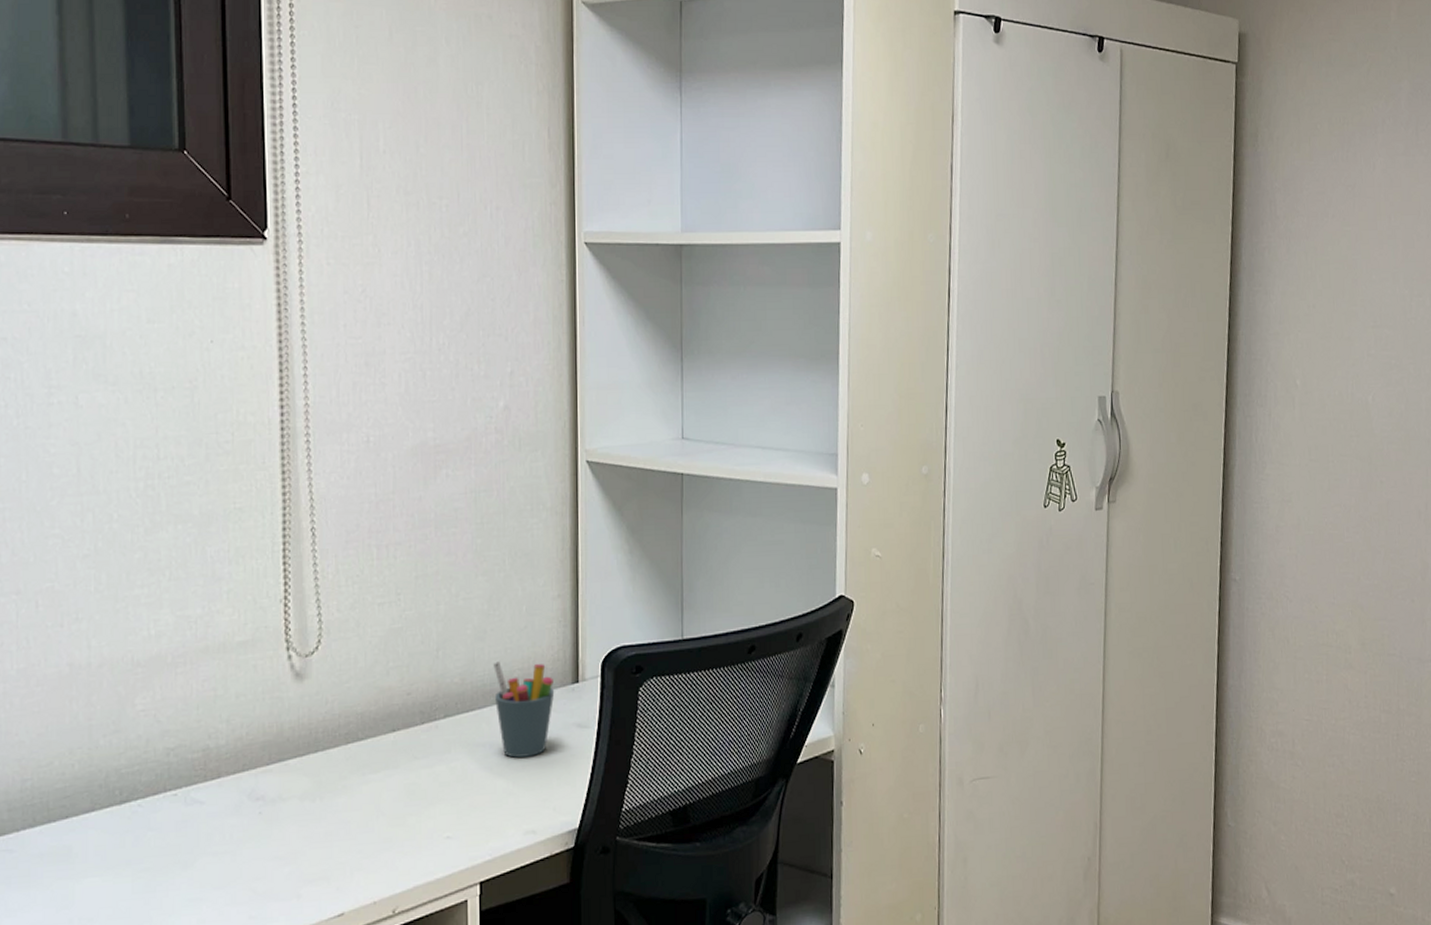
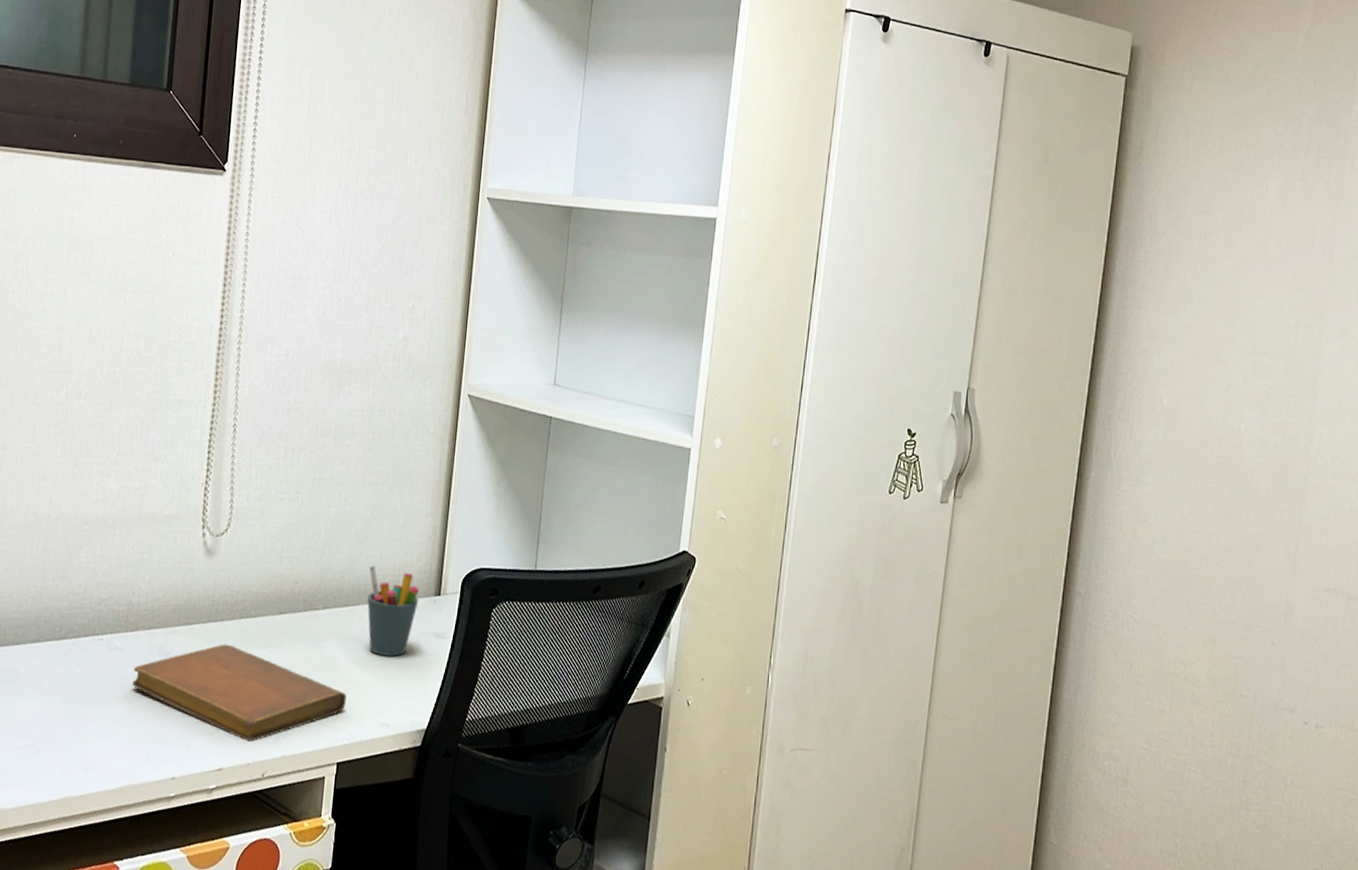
notebook: none [220,774,483,878] -> present [132,644,347,742]

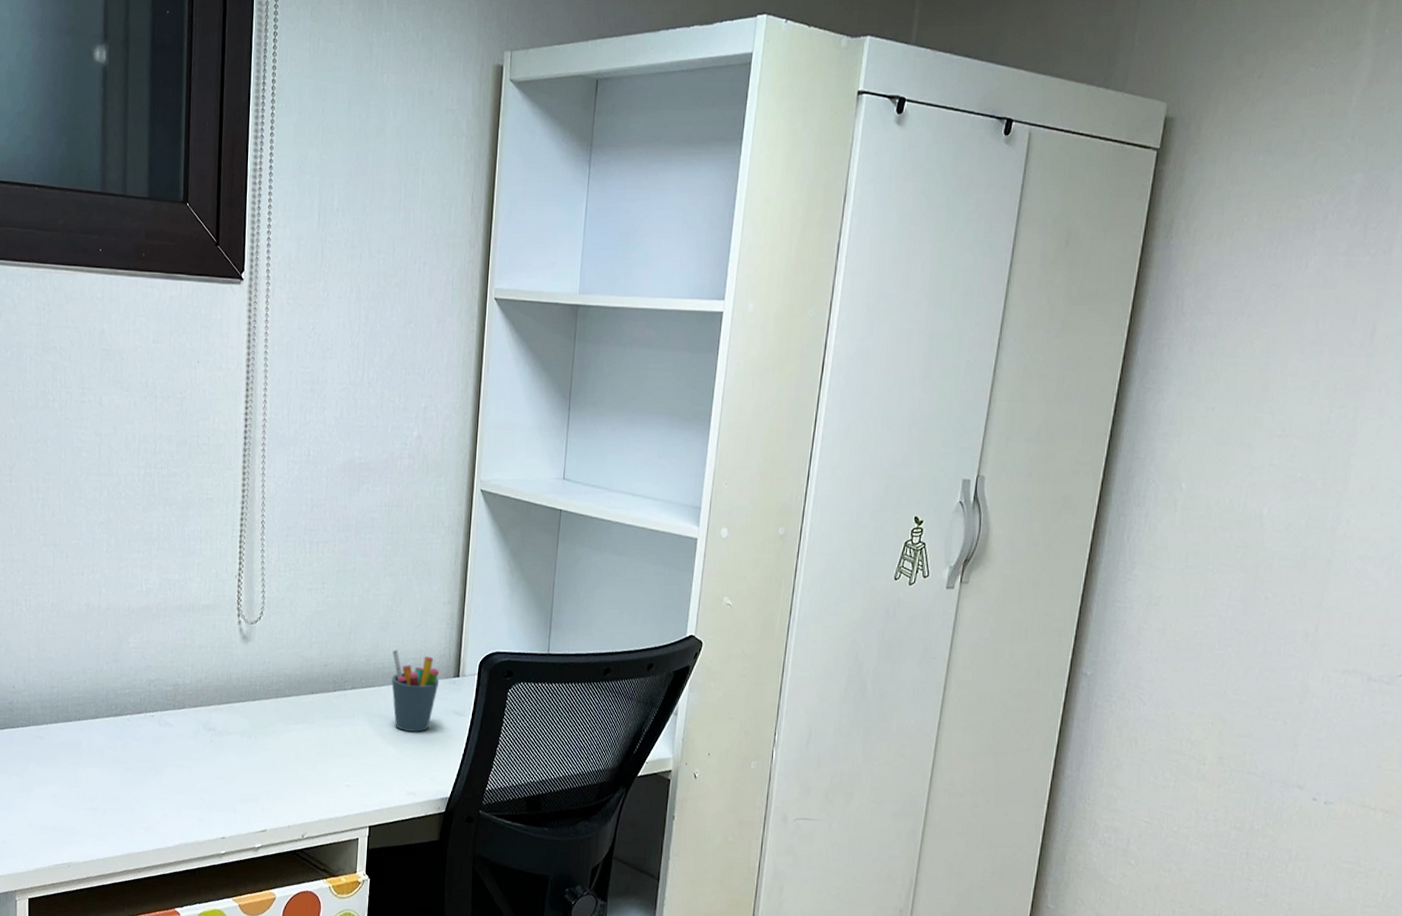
notebook: present [132,644,347,742] -> none [182,720,375,807]

